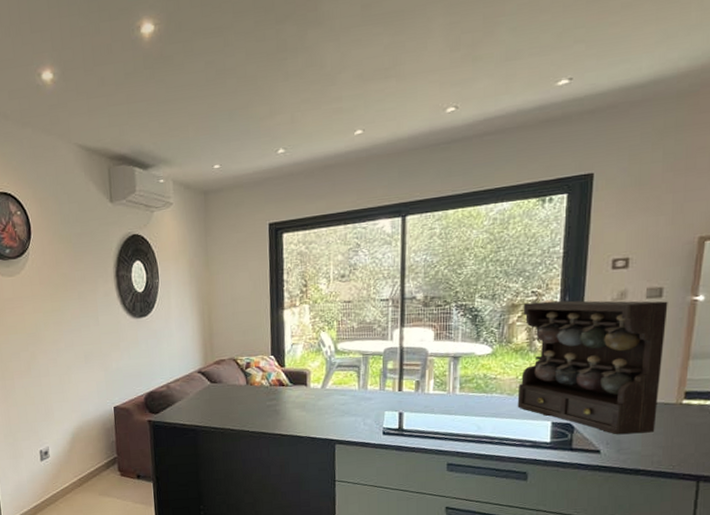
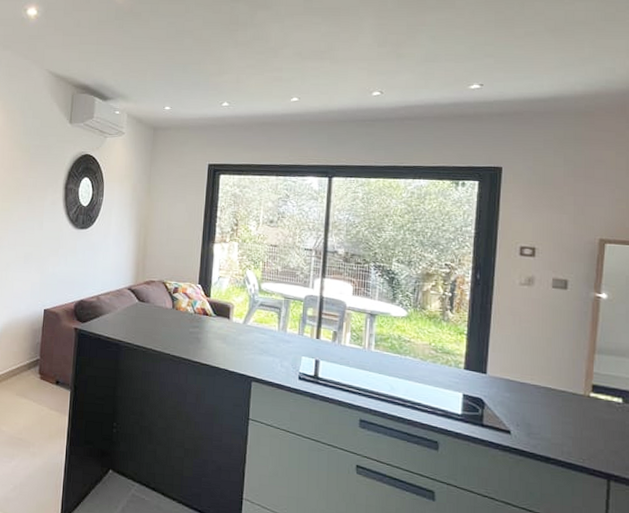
spice rack: present [517,300,668,435] -> none [430,274,573,421]

